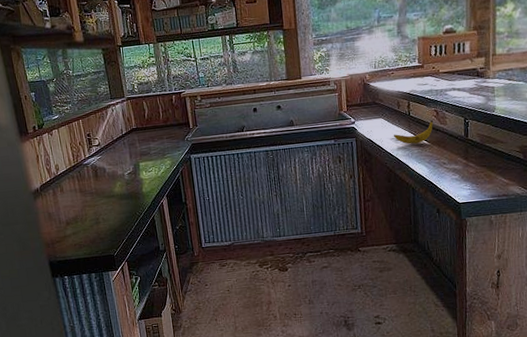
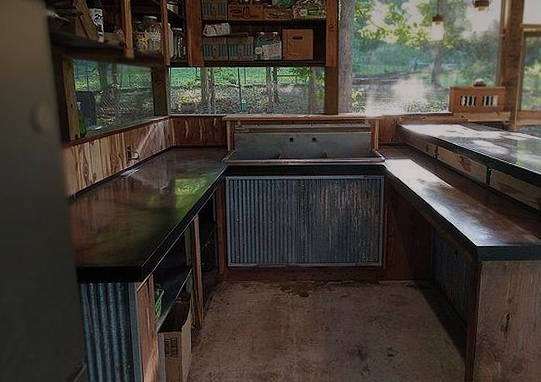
banana: present [394,120,434,144] -> none [420,165,459,186]

